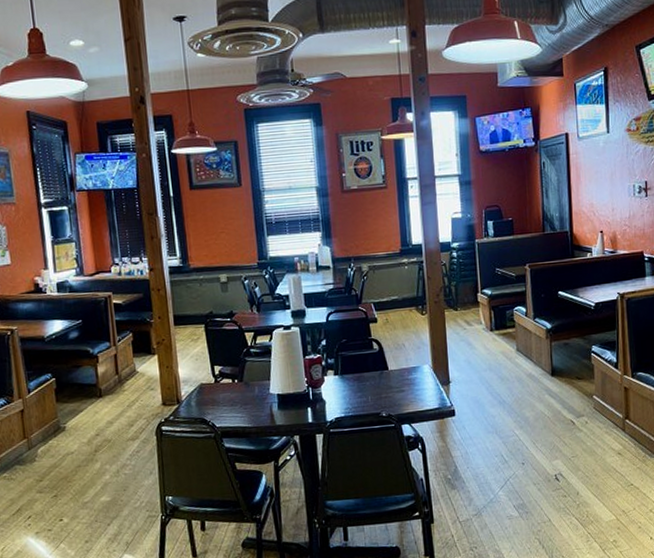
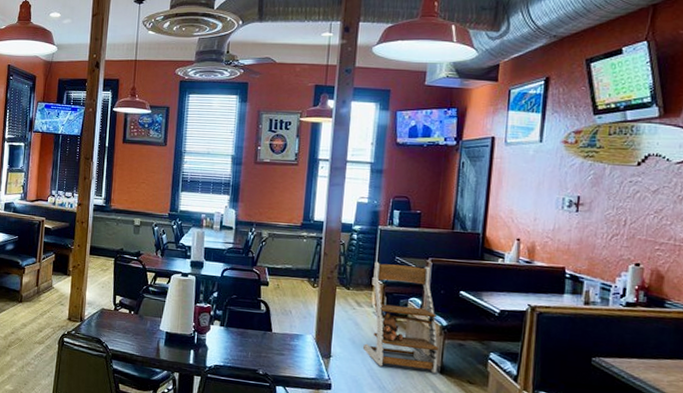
high chair: none [477,273,549,382] -> present [362,262,439,373]

